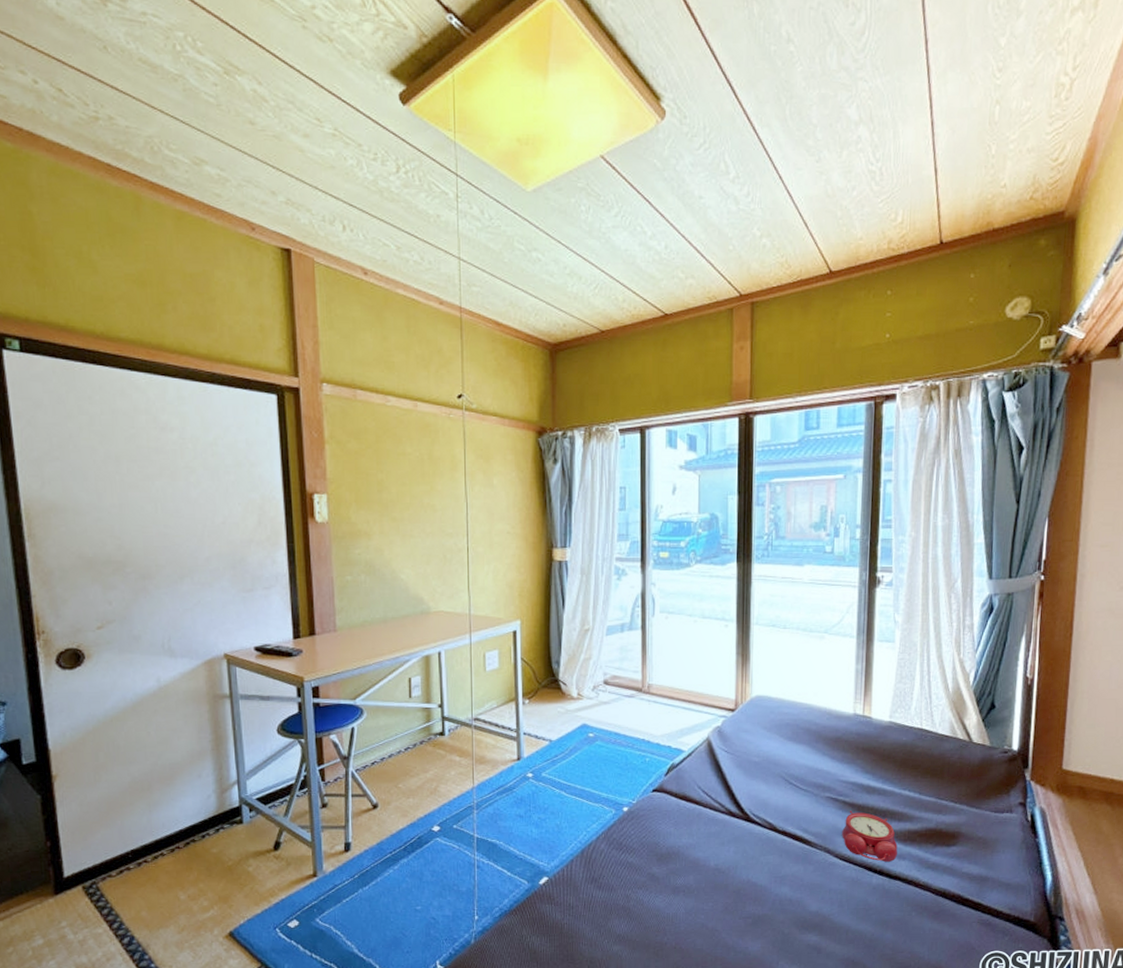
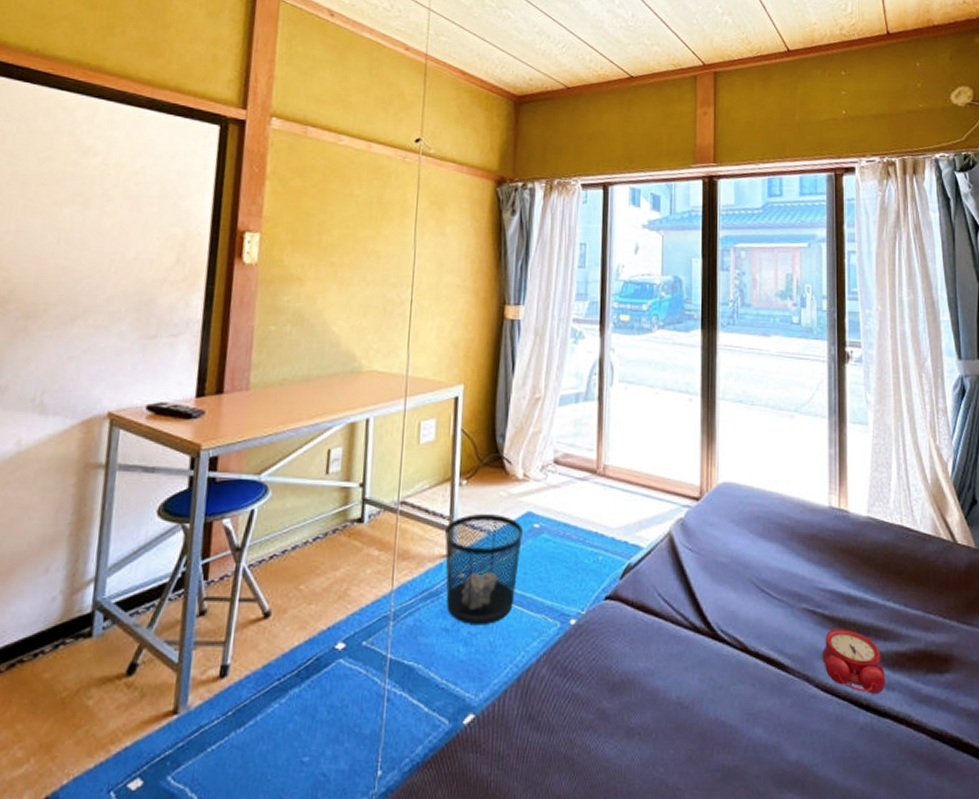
waste bin: none [512,727,579,812] -> present [444,514,523,624]

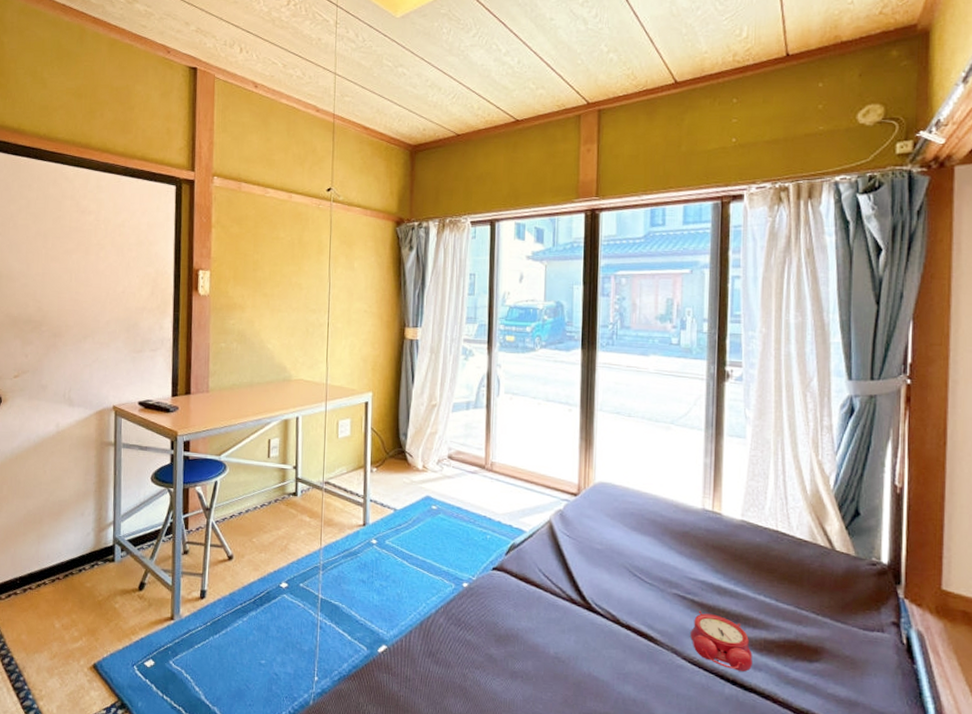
waste bin: present [444,514,523,624] -> none [359,495,423,580]

